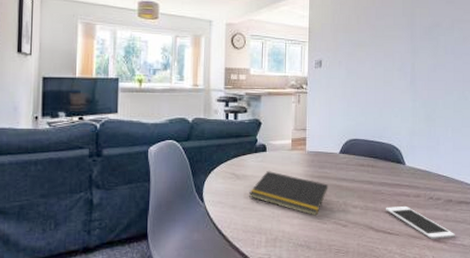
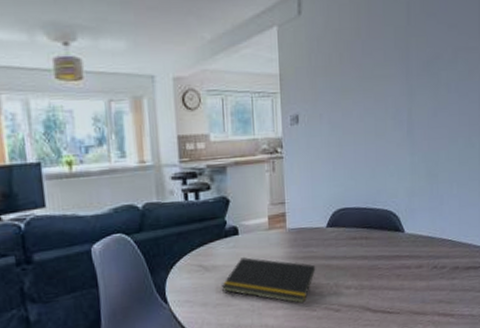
cell phone: present [386,207,455,239] -> none [384,280,463,313]

